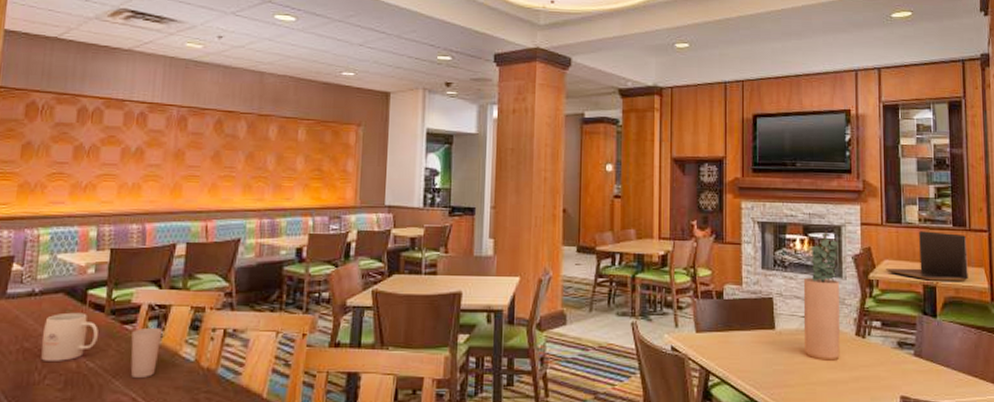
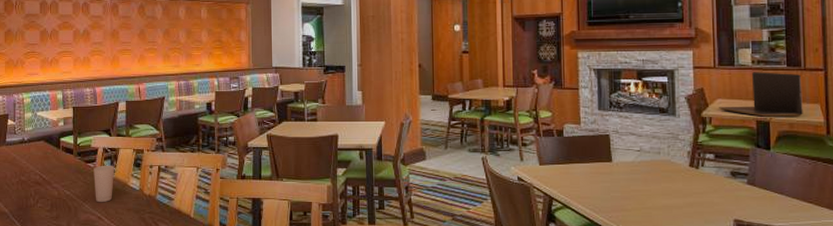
mug: present [40,312,99,361] -> none [32,155,71,190]
vase: present [803,230,840,361] -> none [638,74,674,189]

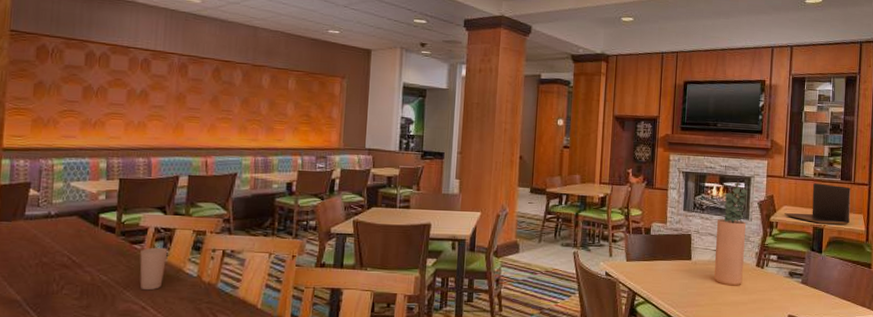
vase: none [638,74,674,189] -> present [714,180,748,286]

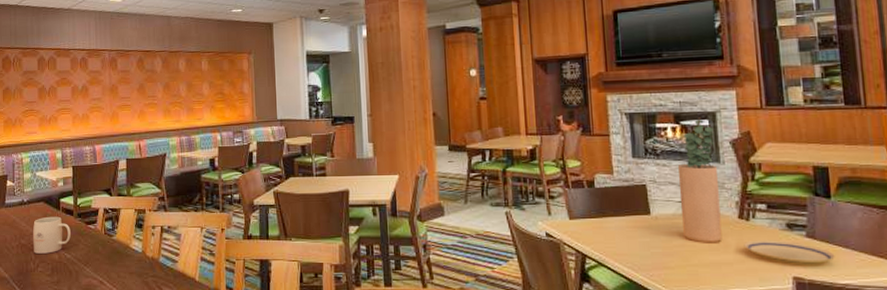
mug: none [58,233,111,274] -> present [32,216,72,254]
cup: present [139,247,168,291] -> none [94,226,116,266]
plate: none [757,285,819,306] -> present [744,240,835,265]
laptop computer: present [783,183,851,226] -> none [767,111,867,163]

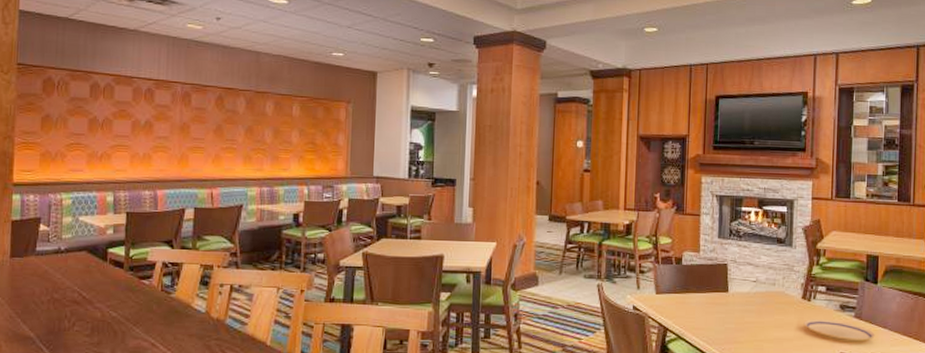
mug: present [32,216,72,254] -> none [69,268,120,311]
vase: present [677,117,722,243] -> none [754,204,790,321]

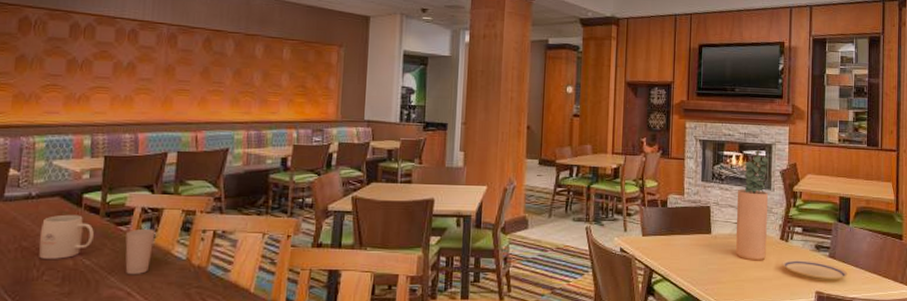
mug: none [69,268,120,311] -> present [38,214,95,259]
cup: none [148,282,176,327] -> present [125,228,156,275]
vase: none [754,204,790,321] -> present [735,148,769,261]

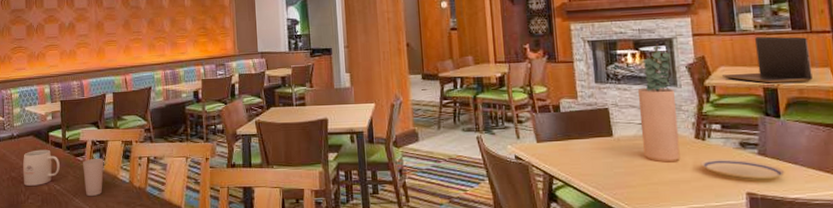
laptop computer: none [808,150,879,195] -> present [721,36,813,85]

